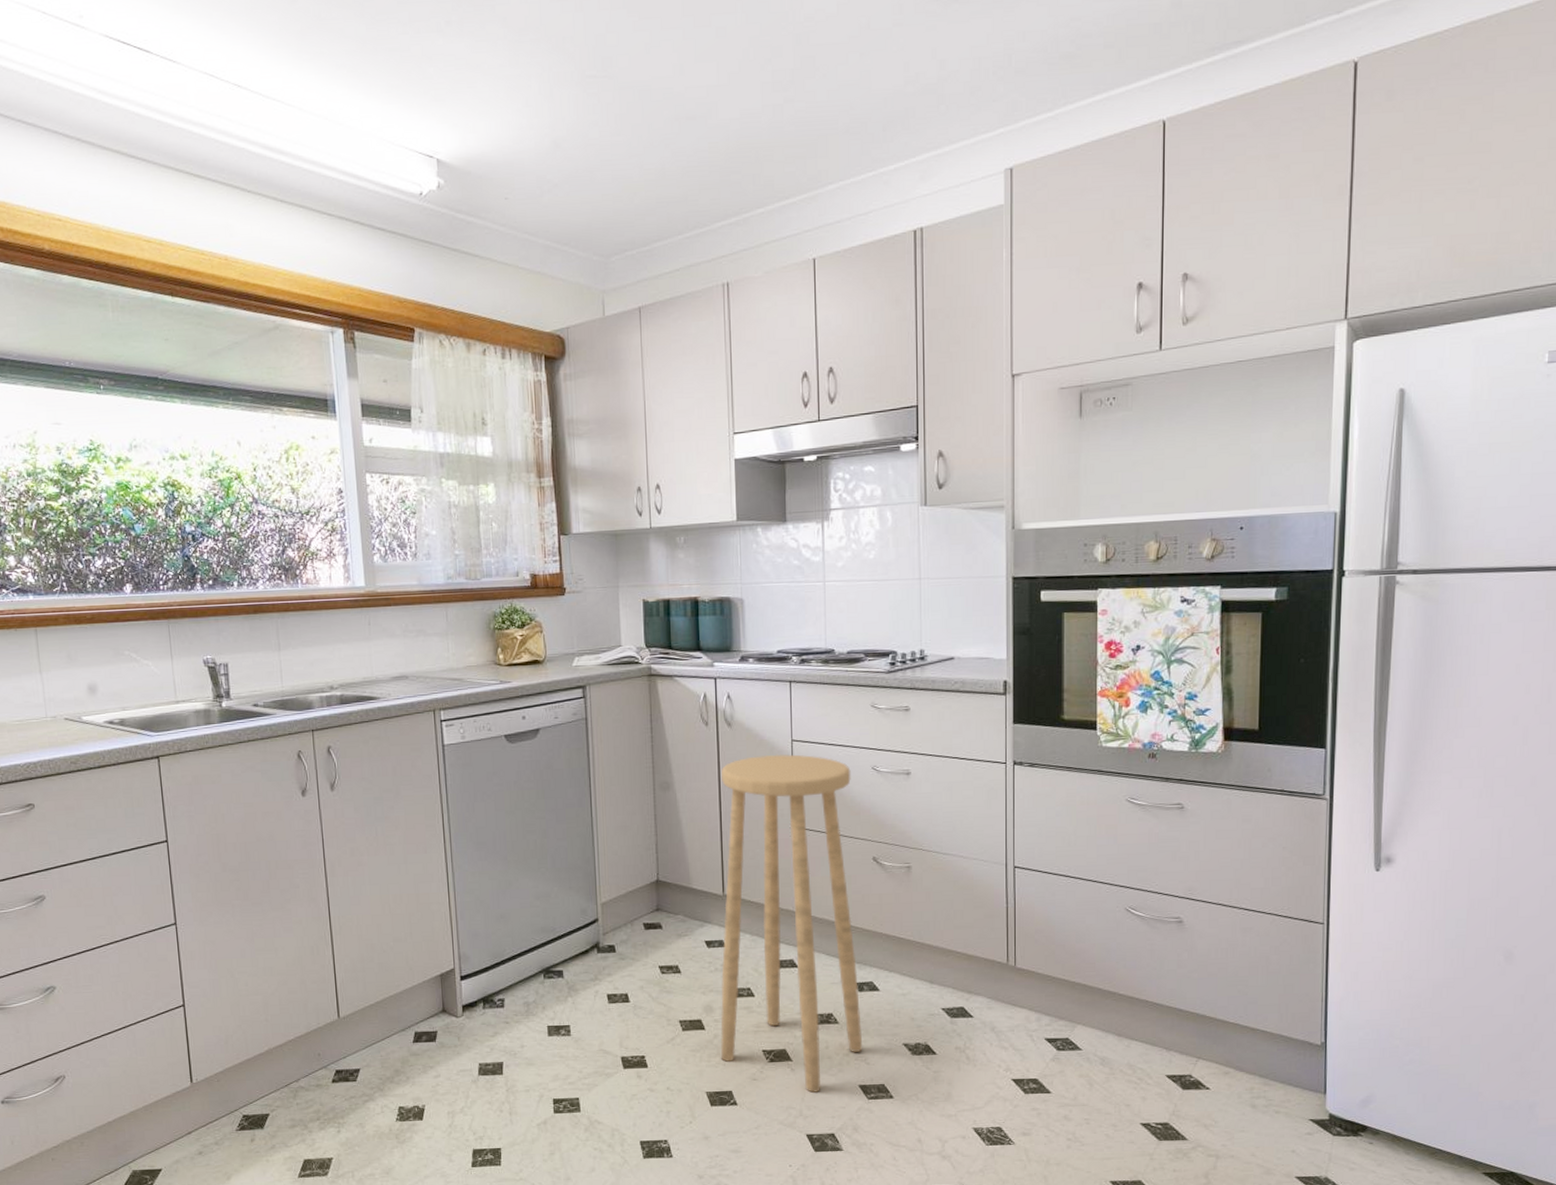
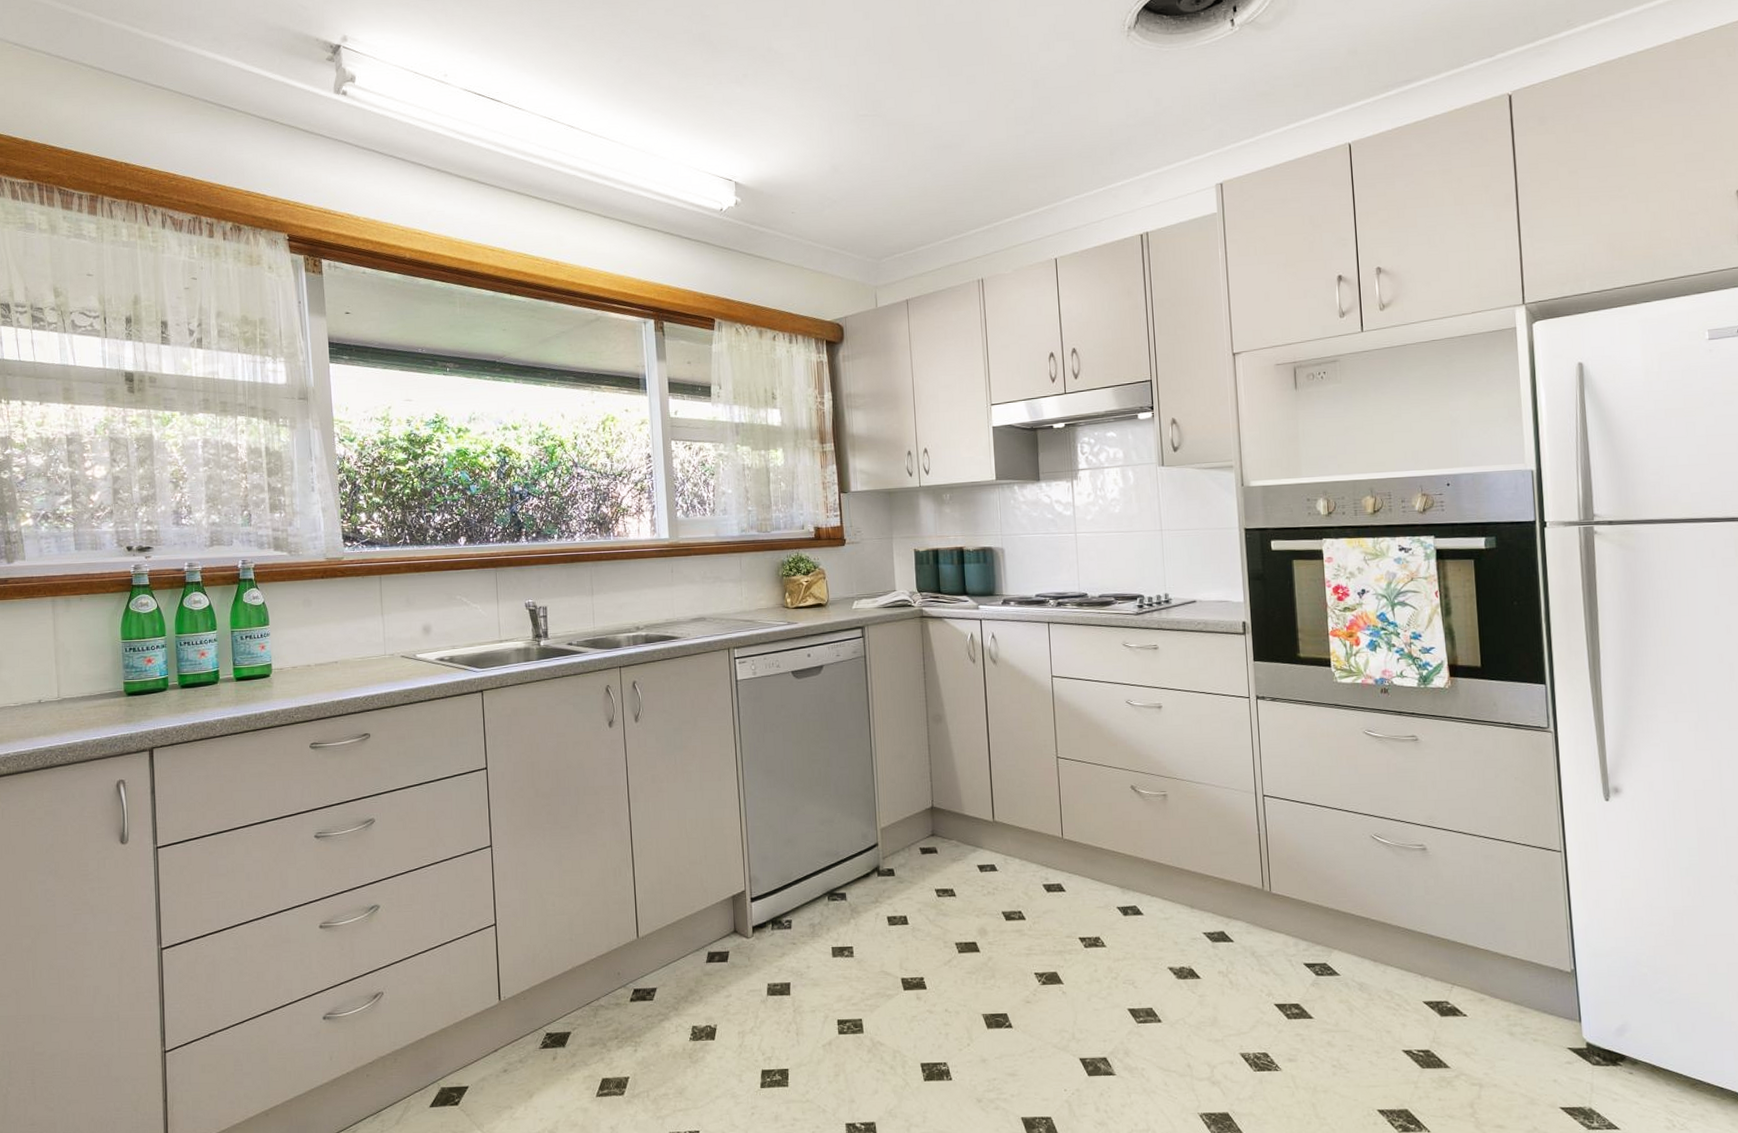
stool: present [721,754,863,1093] -> none [988,688,1130,1016]

